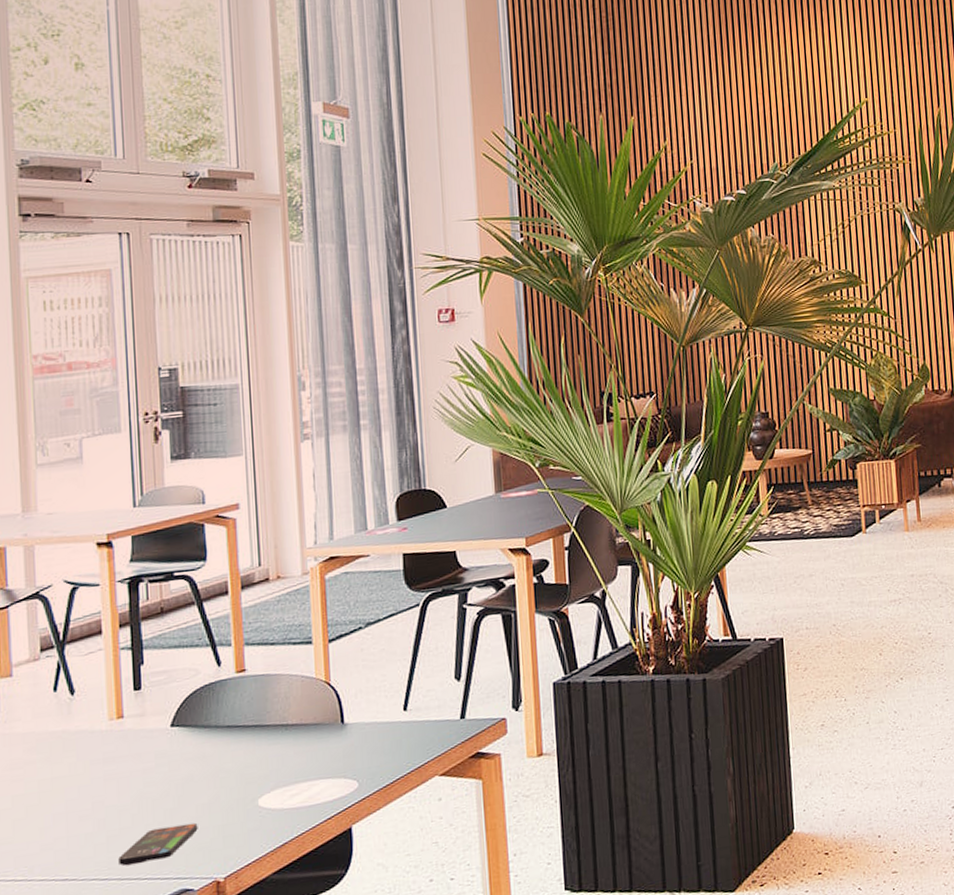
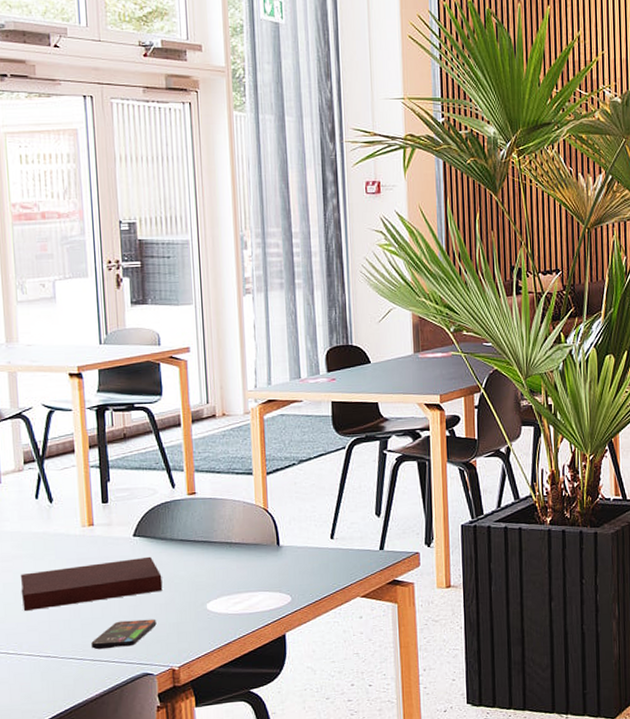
notebook: none [32,748,206,828] -> present [20,556,163,612]

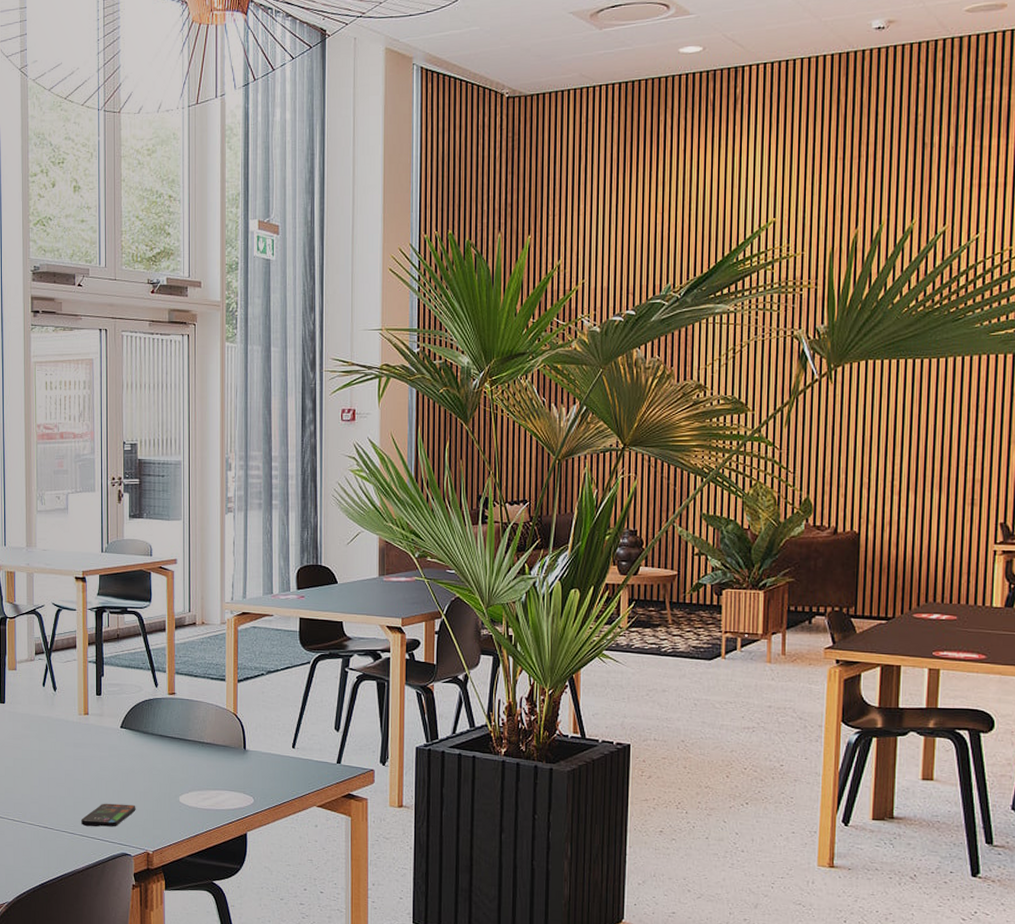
notebook: present [20,556,163,612] -> none [27,747,143,786]

